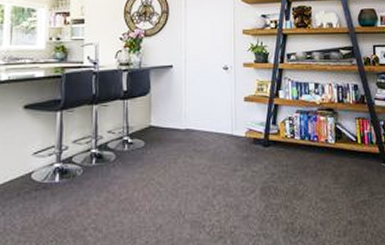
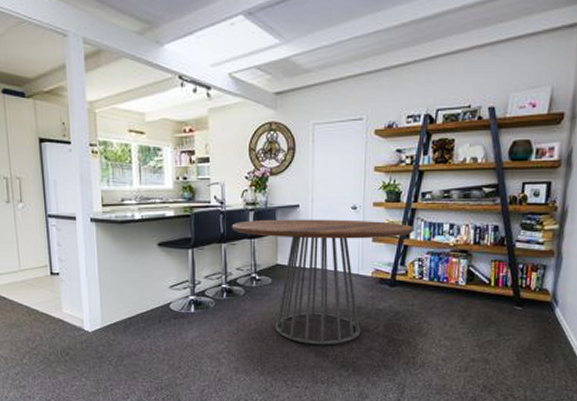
dining table: none [104,79,283,213] -> present [231,219,415,344]

